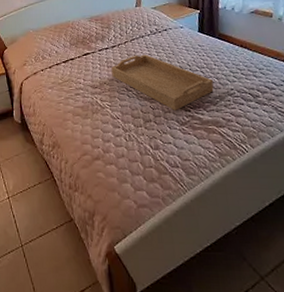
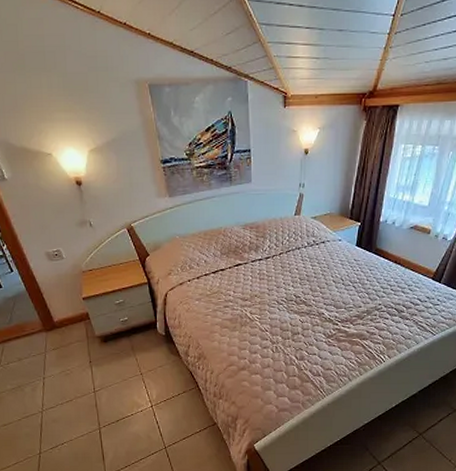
serving tray: present [111,54,214,111] -> none [264,267,364,324]

